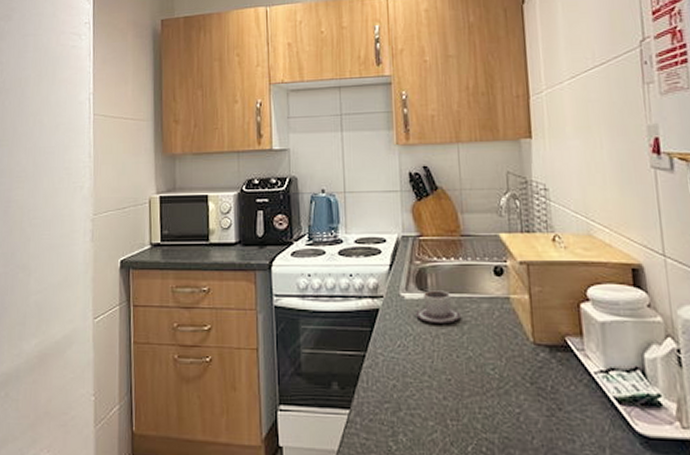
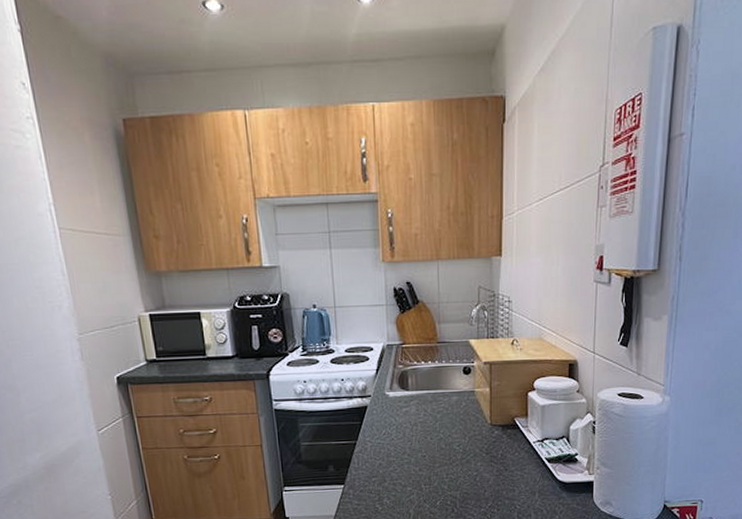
cup: present [416,290,461,323] -> none [398,388,435,415]

